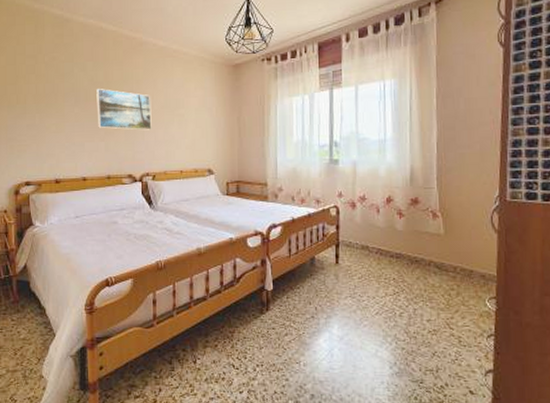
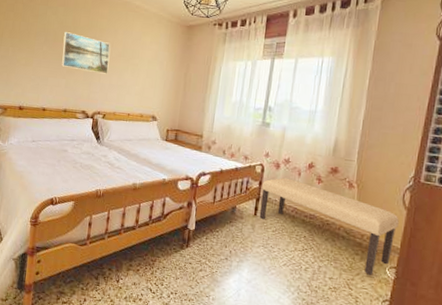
bench: none [339,217,491,310] -> present [259,177,399,275]

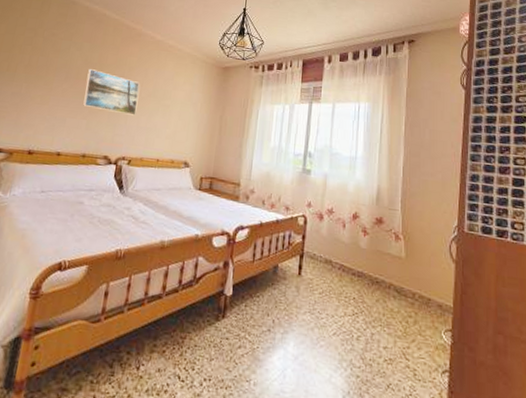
bench: present [259,177,399,275] -> none [304,230,449,341]

